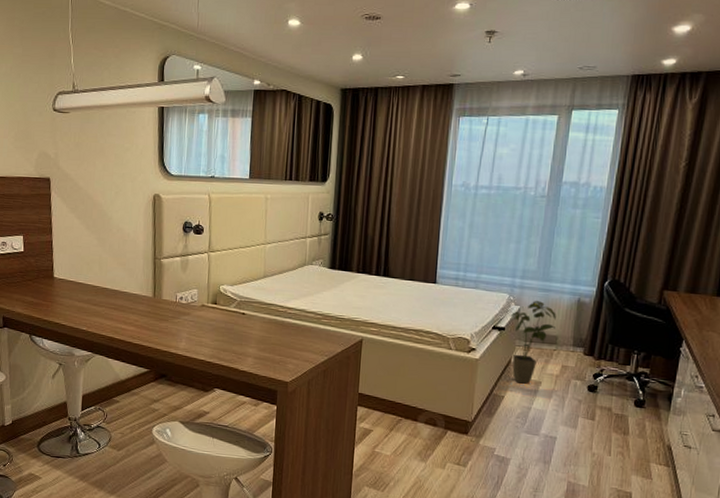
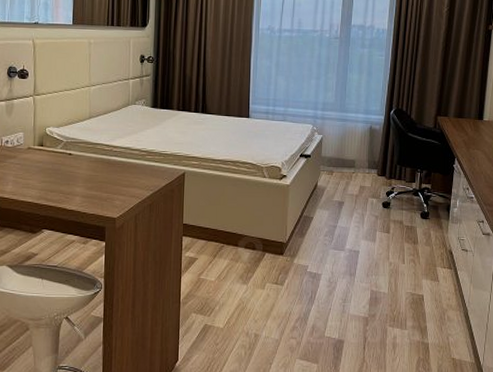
house plant: present [510,301,556,384] -> none [314,130,353,205]

